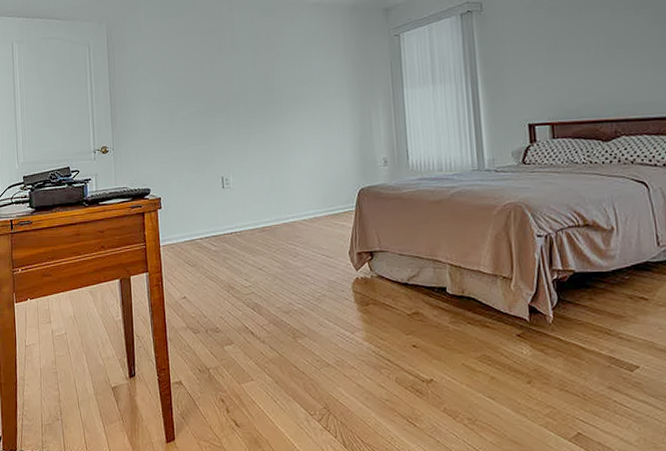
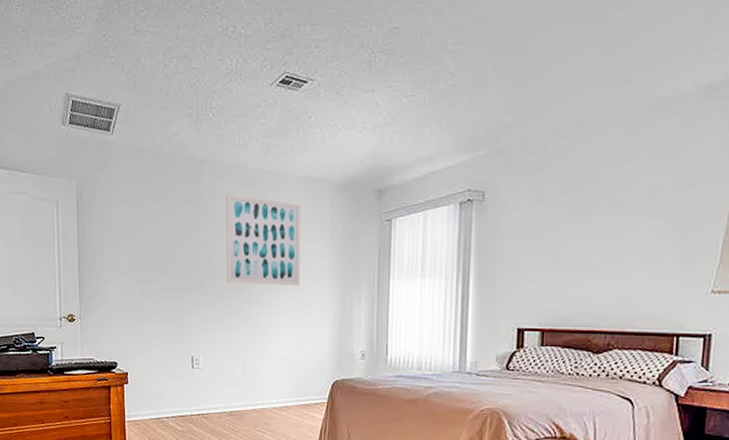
wall art: none [245,23,320,104] -> present [226,194,300,286]

